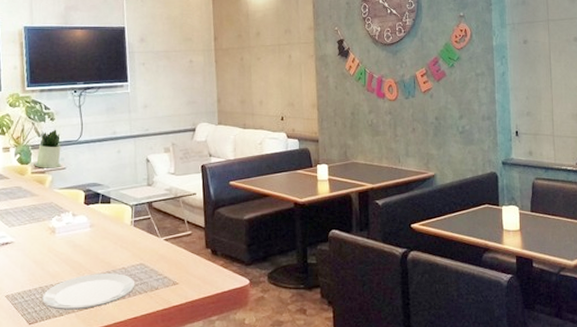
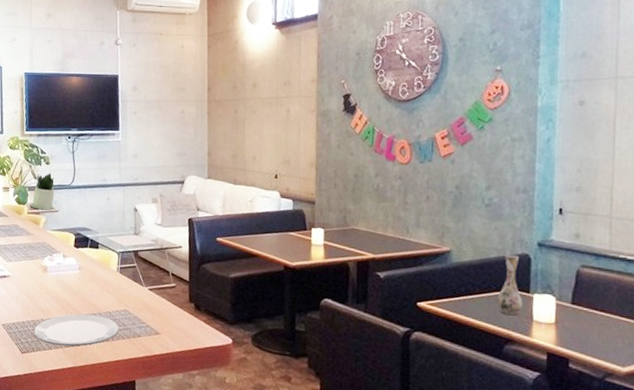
vase: none [474,174,495,227] -> present [496,254,523,316]

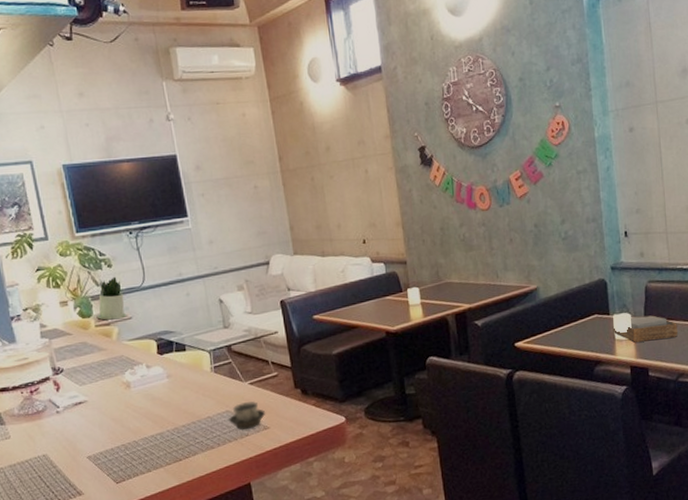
plate: present [33,314,119,346] -> none [125,423,224,466]
cup: none [124,305,160,331] -> present [228,401,266,431]
vase: present [496,254,523,316] -> none [582,281,606,339]
napkin holder: none [531,300,611,332] -> present [612,315,678,343]

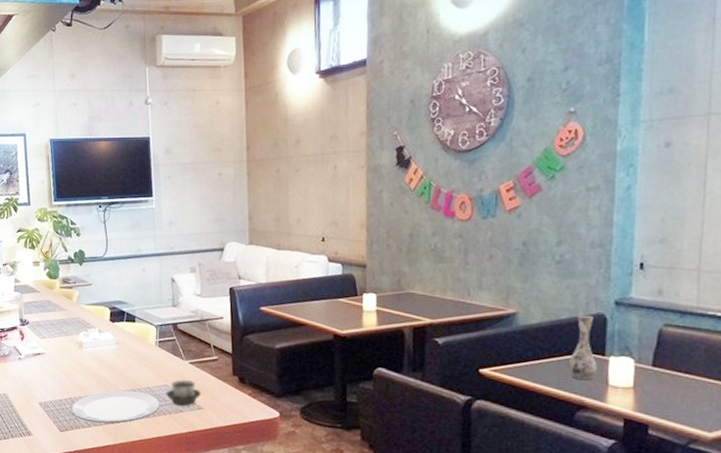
planter: present [96,276,127,321] -> none [62,245,88,284]
plate: none [125,423,224,466] -> present [71,390,160,424]
vase: none [582,281,606,339] -> present [567,315,598,381]
napkin holder: present [612,315,678,343] -> none [606,363,697,396]

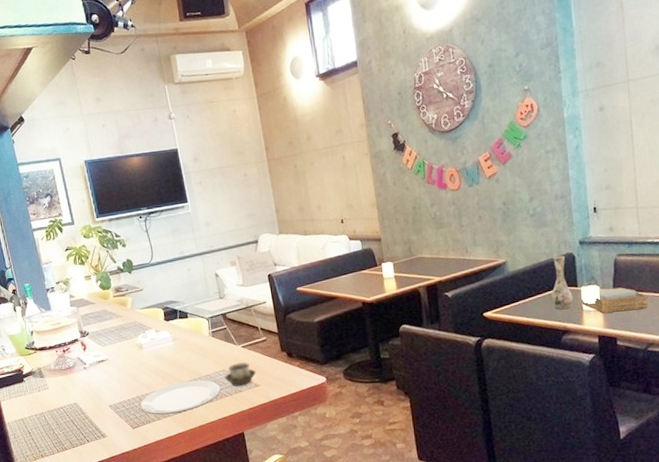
napkin holder: none [606,363,697,396] -> present [580,287,648,313]

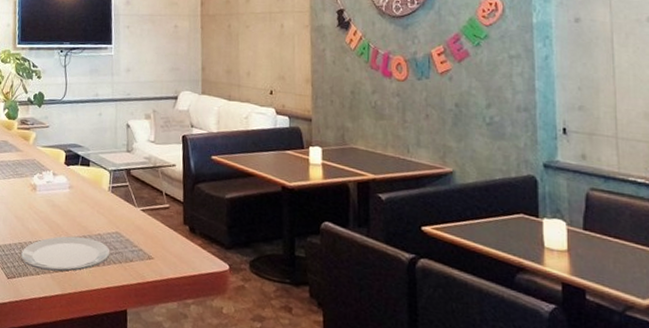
cup: present [224,362,257,387] -> none [116,227,153,255]
vase: present [550,255,573,310] -> none [504,176,533,242]
napkin holder: present [580,287,648,313] -> none [542,226,627,261]

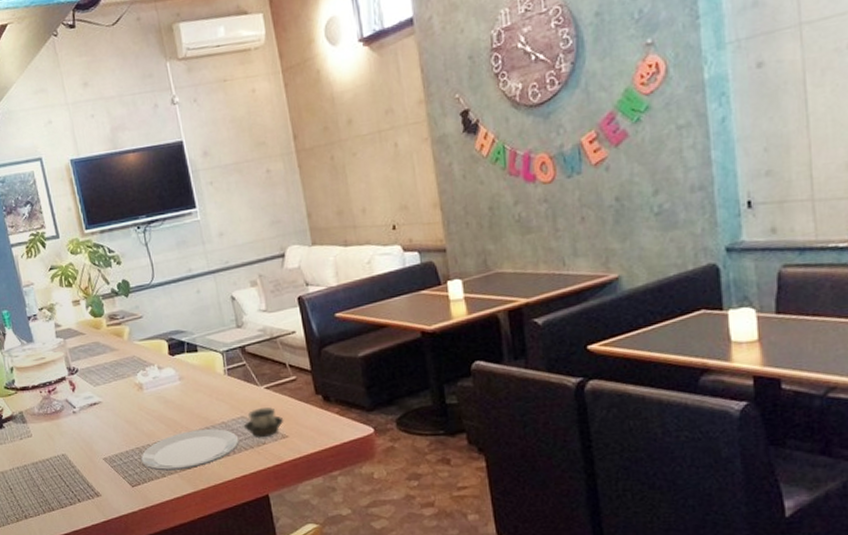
cup: none [116,227,153,255] -> present [243,407,284,438]

